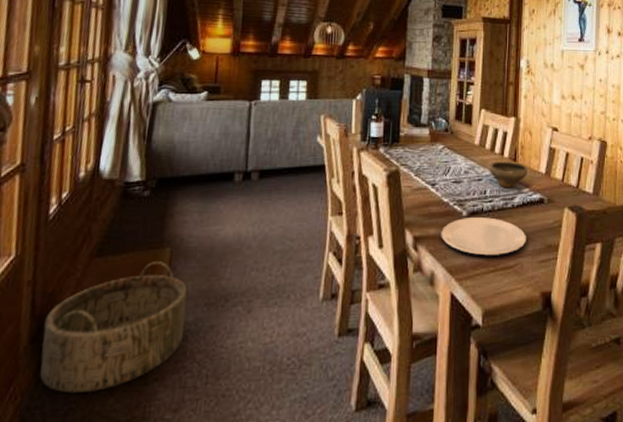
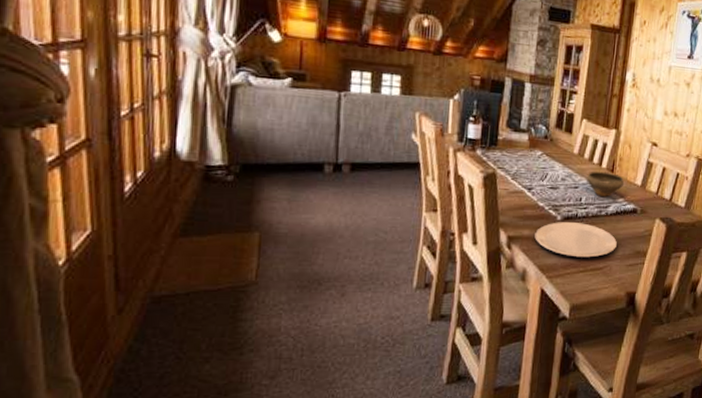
basket: present [40,261,187,394] -> none [130,244,279,359]

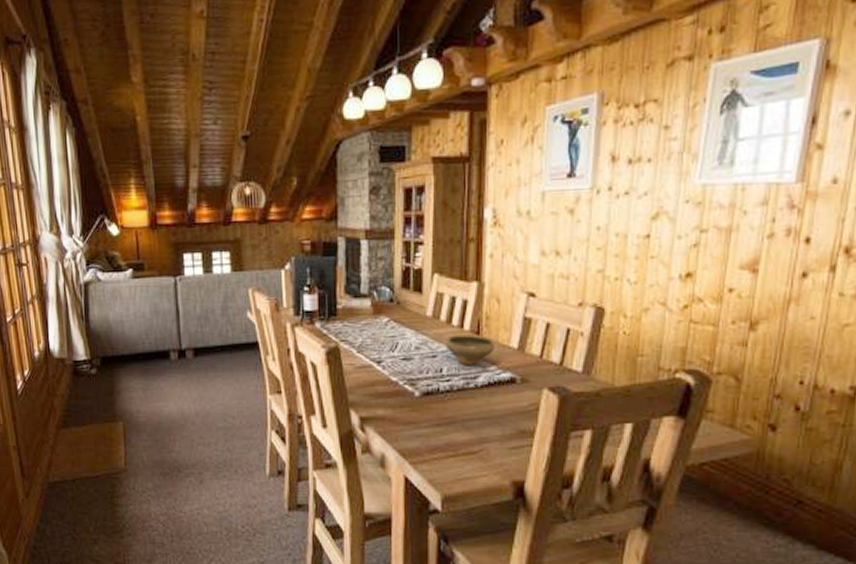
plate: present [534,222,617,258] -> none [390,398,493,440]

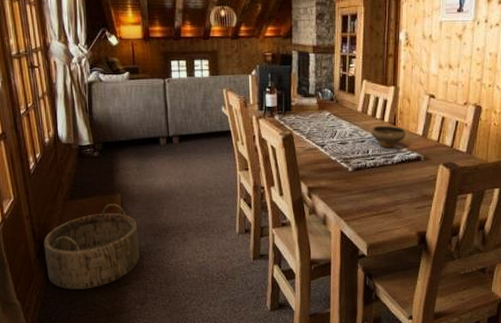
basket: none [33,434,147,539] -> present [43,204,140,290]

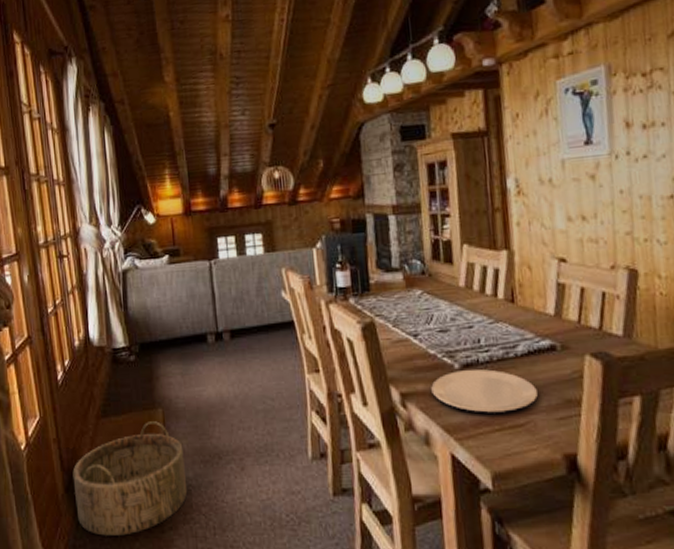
plate: none [331,172,404,203] -> present [431,369,538,413]
bowl: present [371,125,407,148] -> none [480,303,532,334]

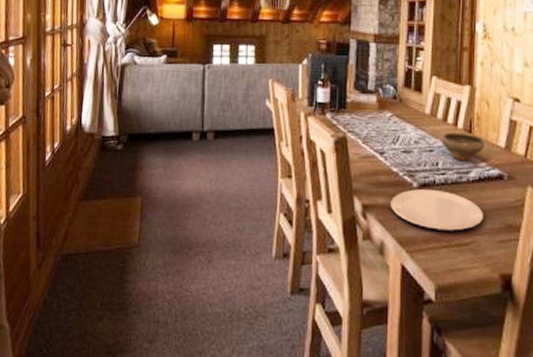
basket: present [72,421,188,536] -> none [46,208,157,315]
bowl: none [480,303,532,334] -> present [441,132,486,161]

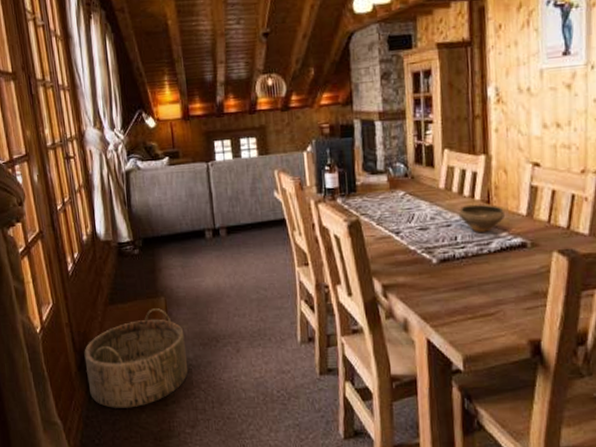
basket: none [46,208,157,315] -> present [84,308,189,408]
plate: present [390,189,483,231] -> none [410,264,508,303]

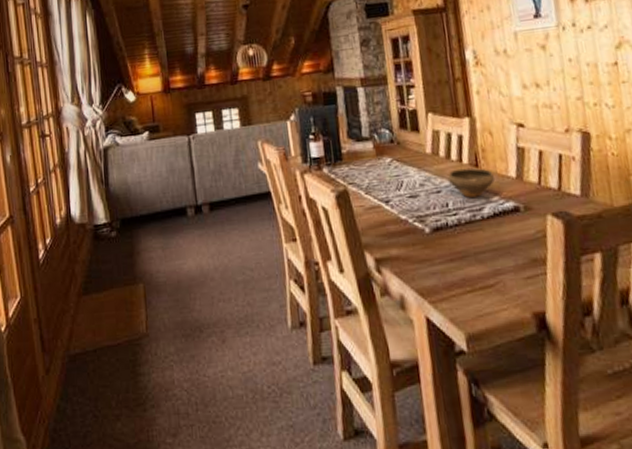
basket: present [84,308,189,408] -> none [53,296,170,418]

